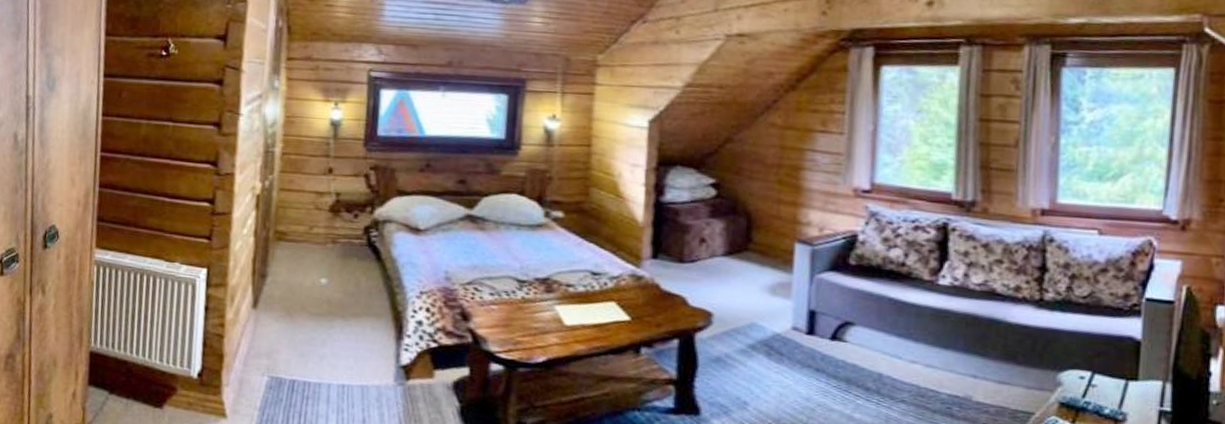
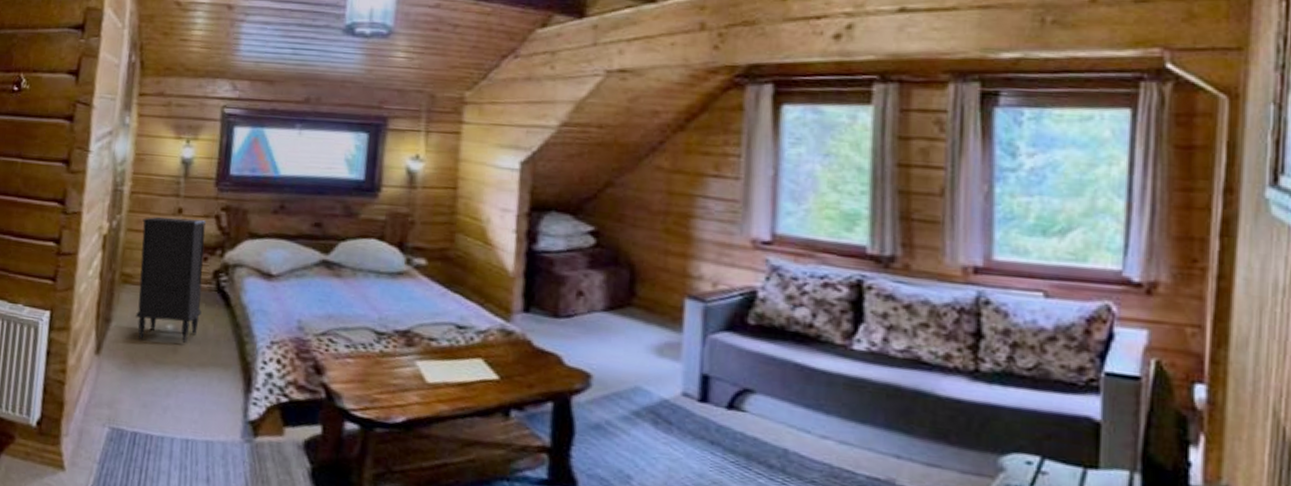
nightstand: none [291,176,357,295] -> present [136,216,207,343]

